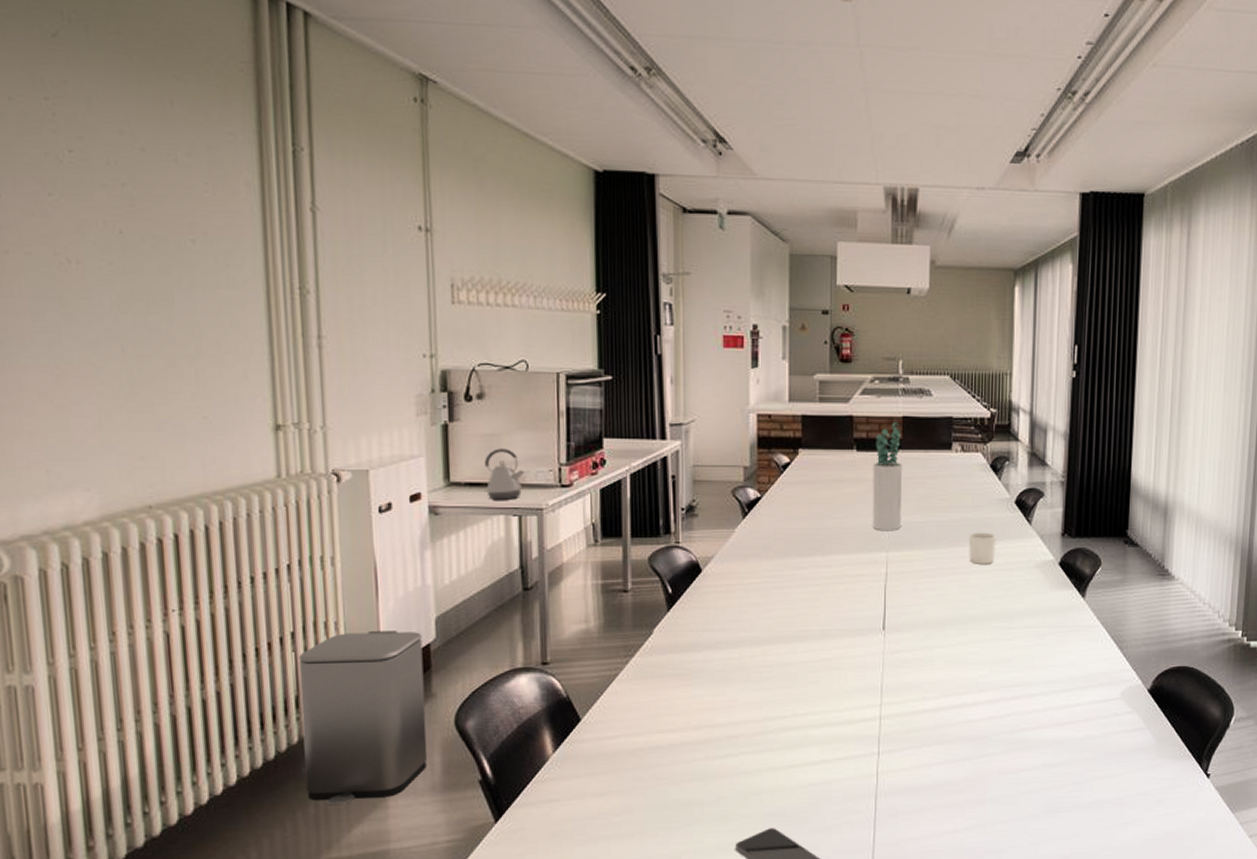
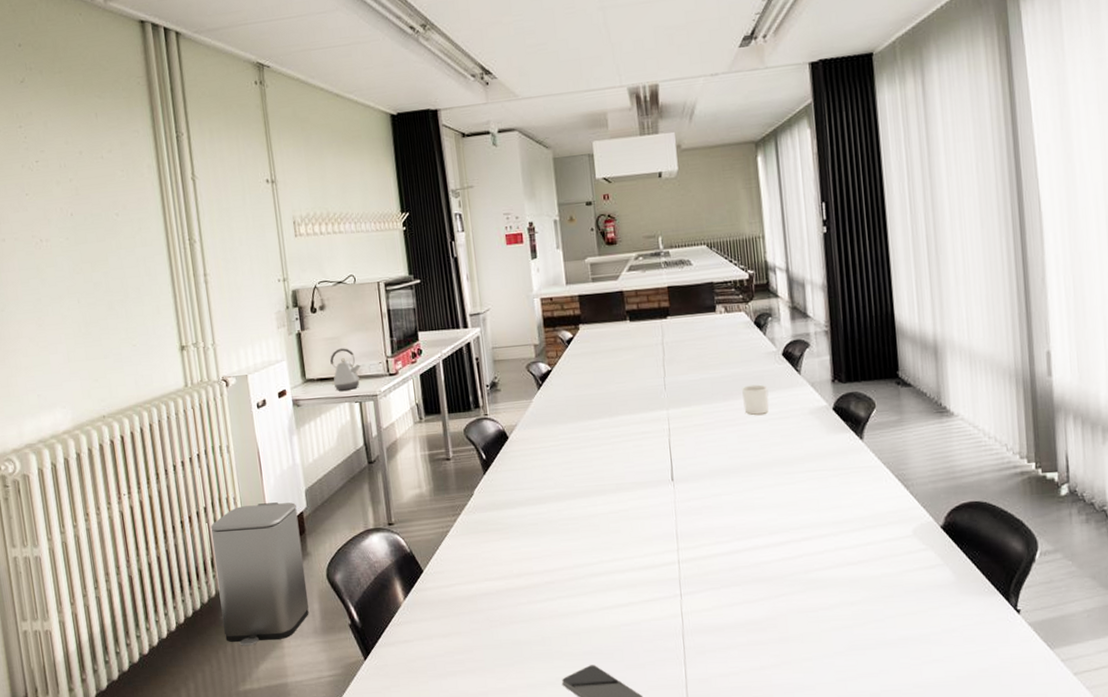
vase: present [872,416,902,531] -> none [645,287,678,392]

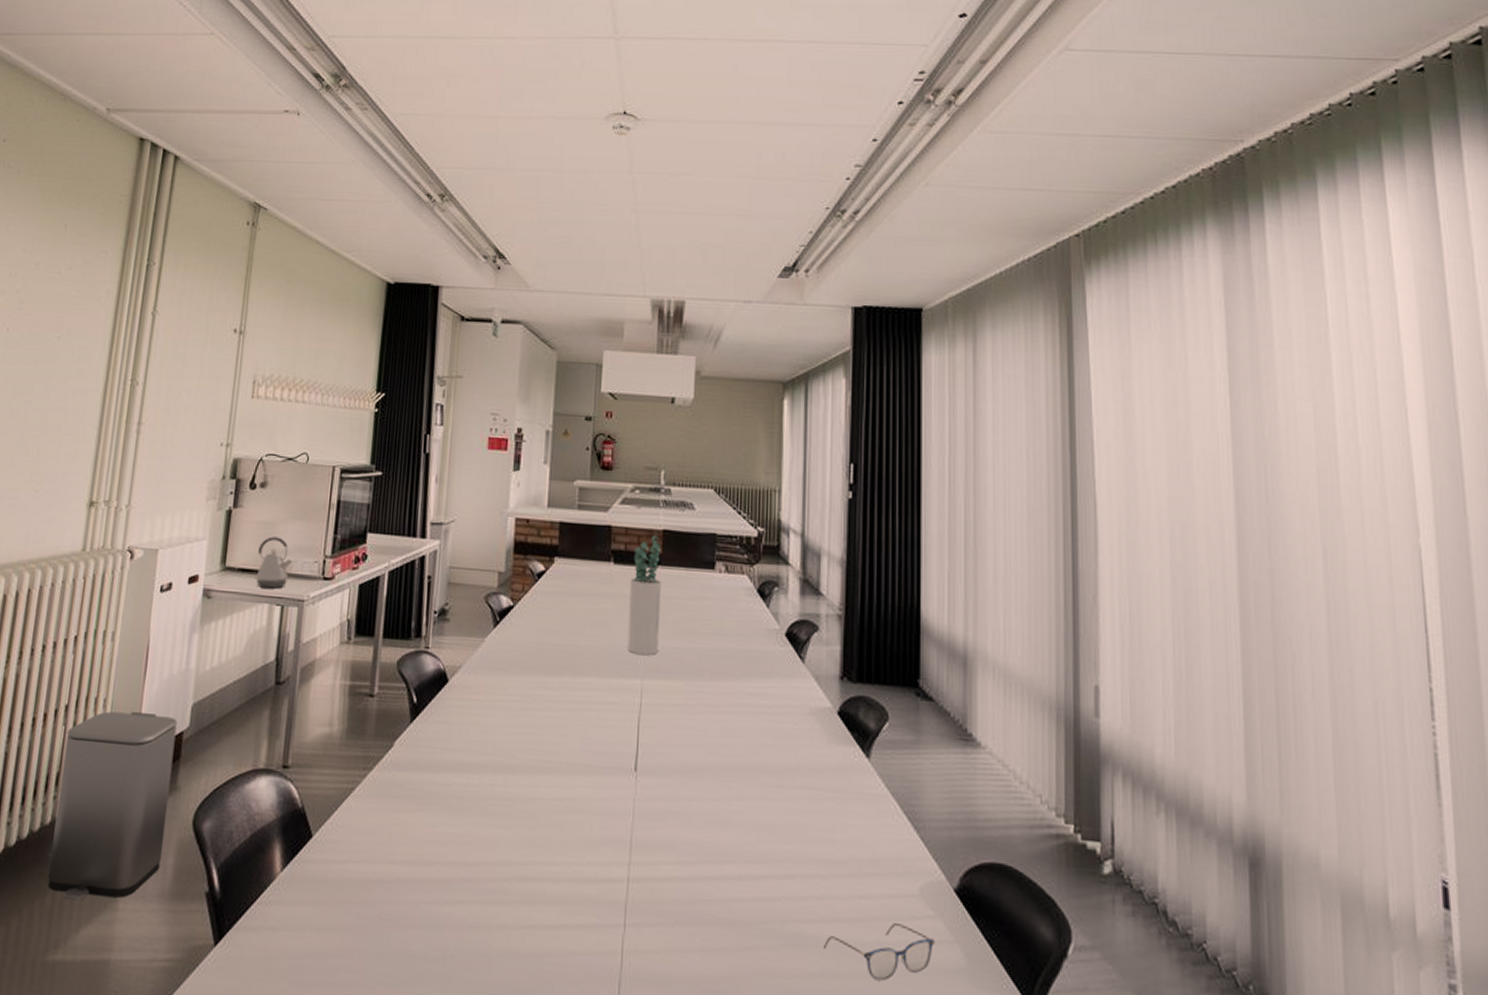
vase: none [645,287,678,392] -> present [627,529,661,656]
mug: present [742,384,770,415] -> none [733,665,764,705]
glasses: none [840,558,929,602] -> present [824,923,935,982]

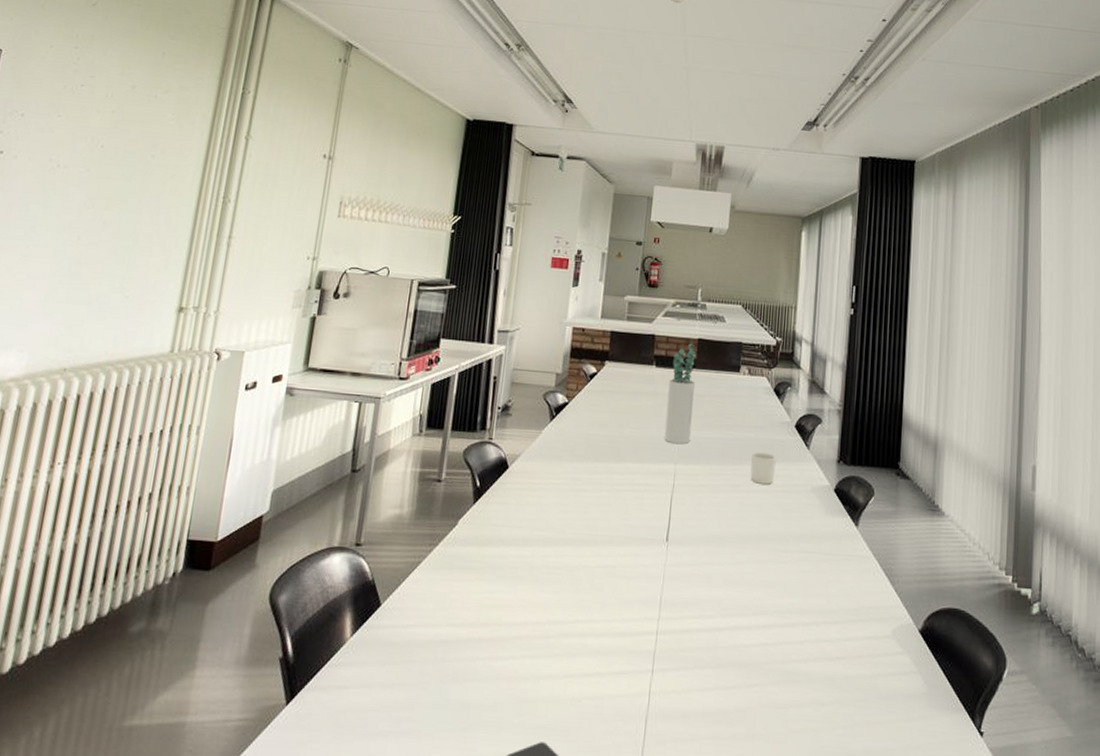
pedal bin: present [47,711,177,901] -> none [126,498,258,671]
kettle: present [254,536,294,589] -> none [335,341,372,388]
mug: none [733,665,764,705] -> present [750,452,776,485]
glasses: present [824,923,935,982] -> none [815,660,902,707]

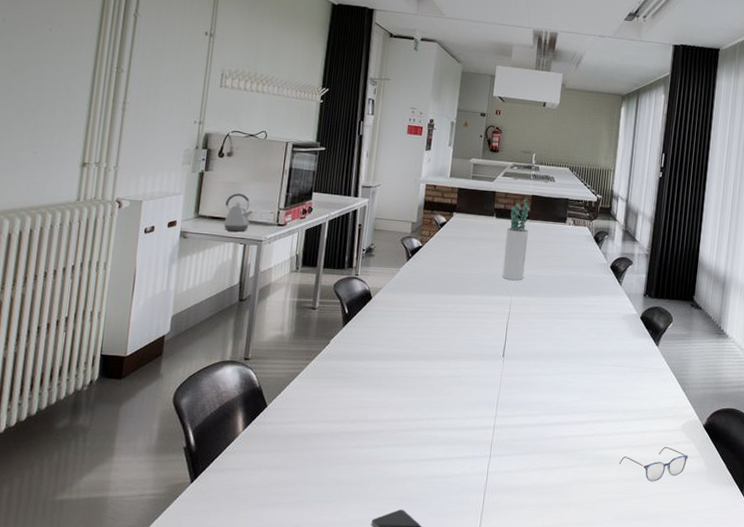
kettle: none [335,341,372,388] -> present [222,193,254,232]
mug: present [750,452,776,485] -> none [572,287,594,313]
glasses: none [815,660,902,707] -> present [619,447,689,482]

